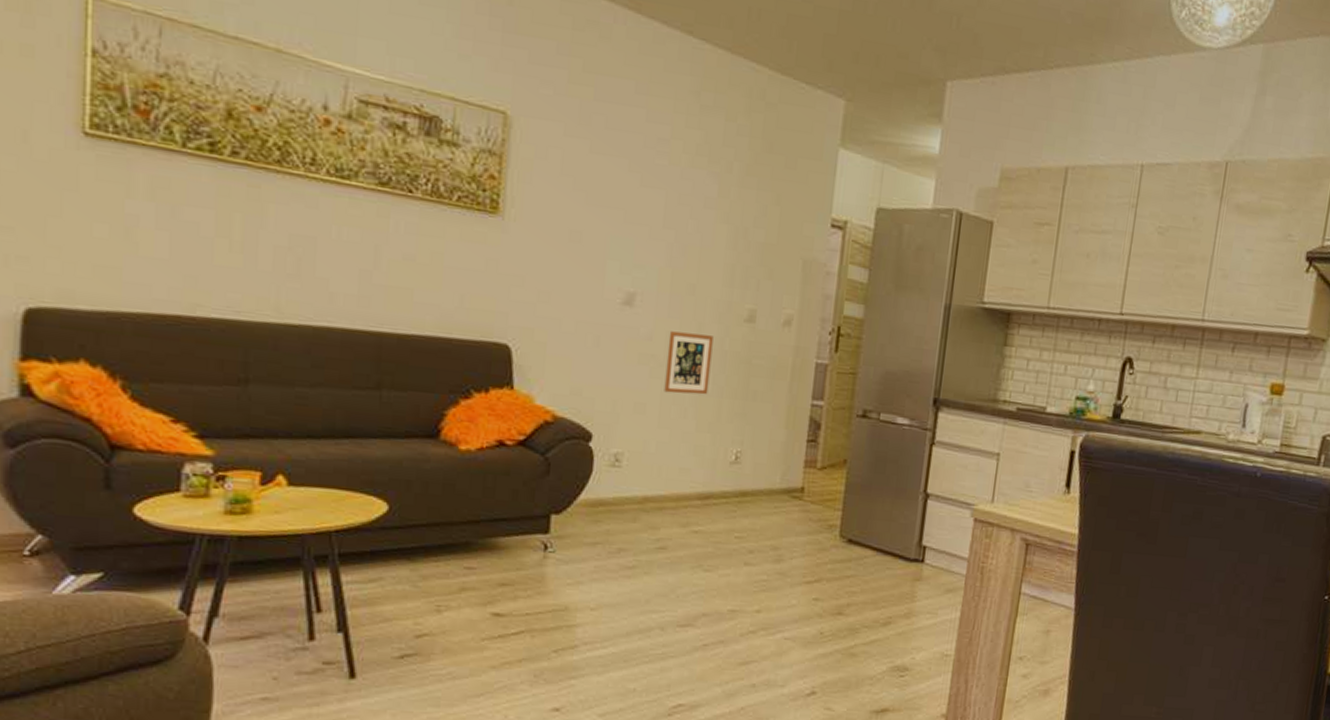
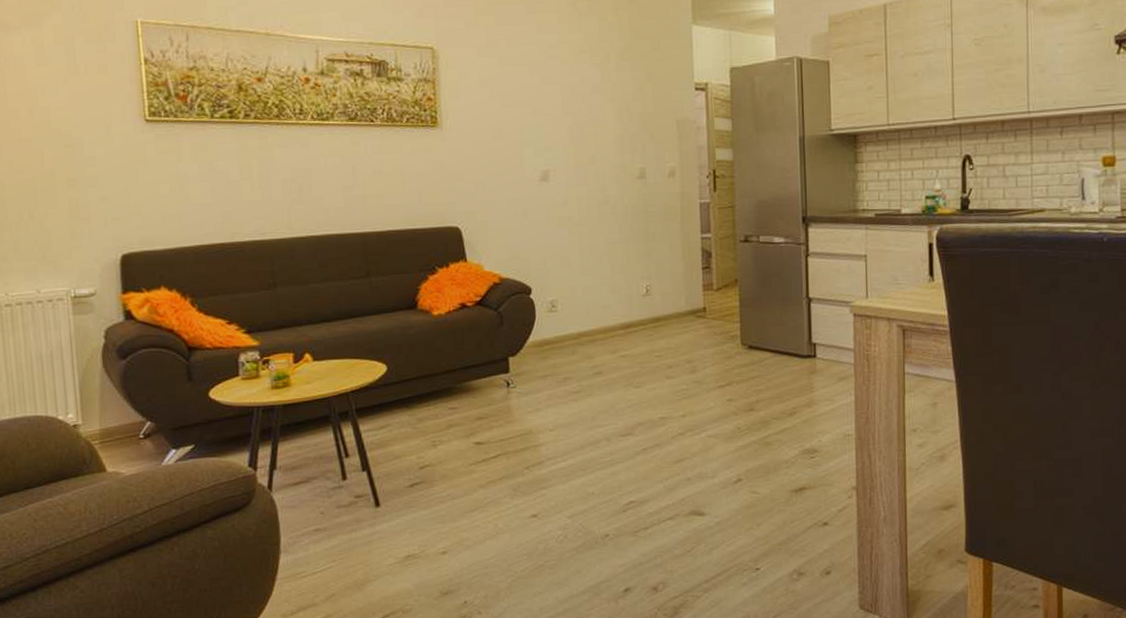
picture frame: present [664,331,714,395] -> none [579,194,617,246]

